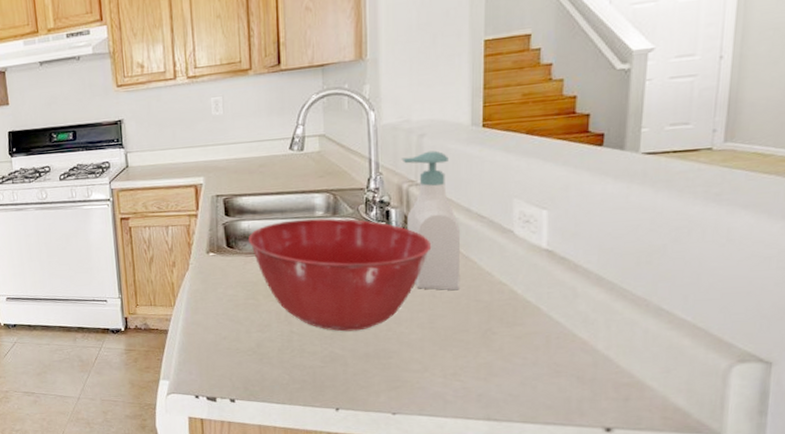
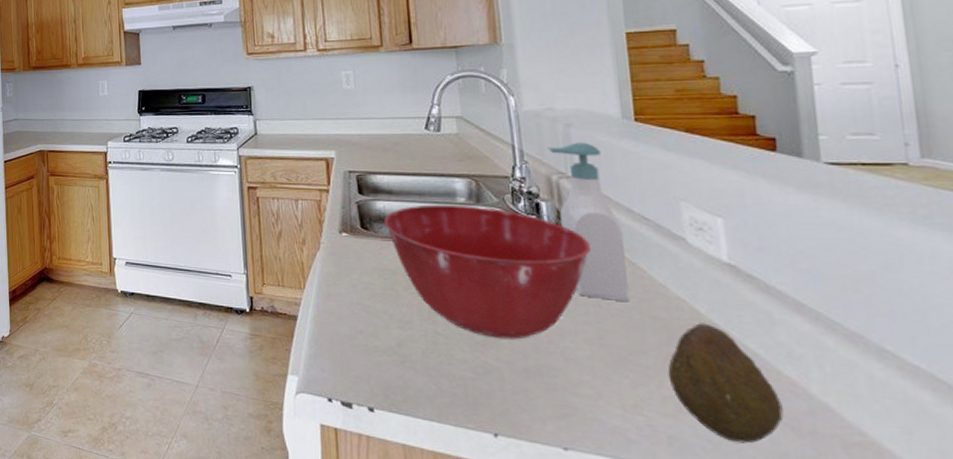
fruit: none [484,301,573,394] -> present [668,323,784,444]

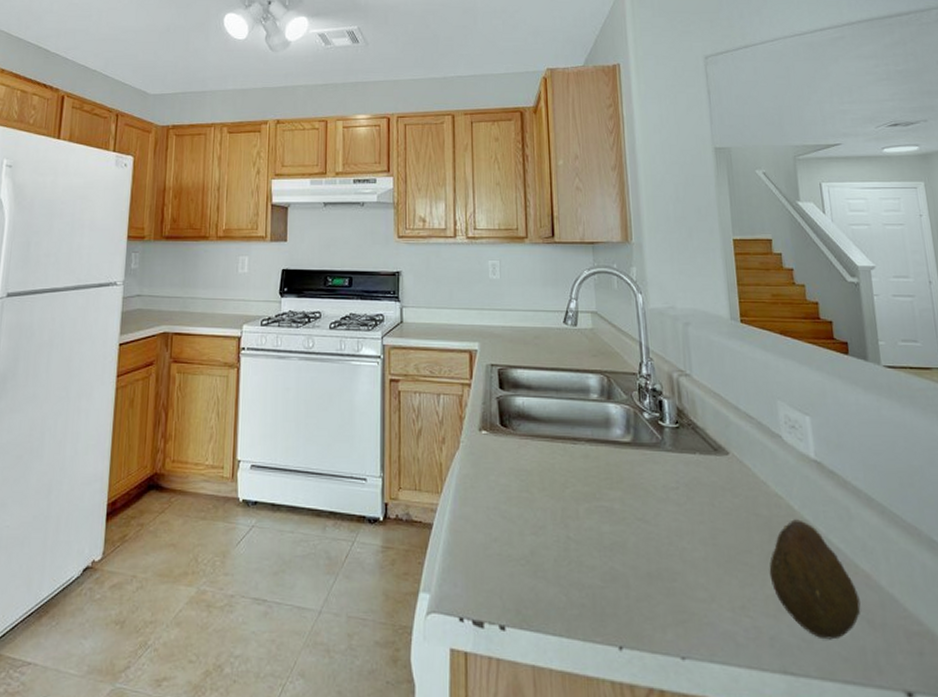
mixing bowl: present [383,204,592,340] -> none [522,401,706,542]
soap bottle: present [547,142,631,302] -> none [669,341,738,500]

